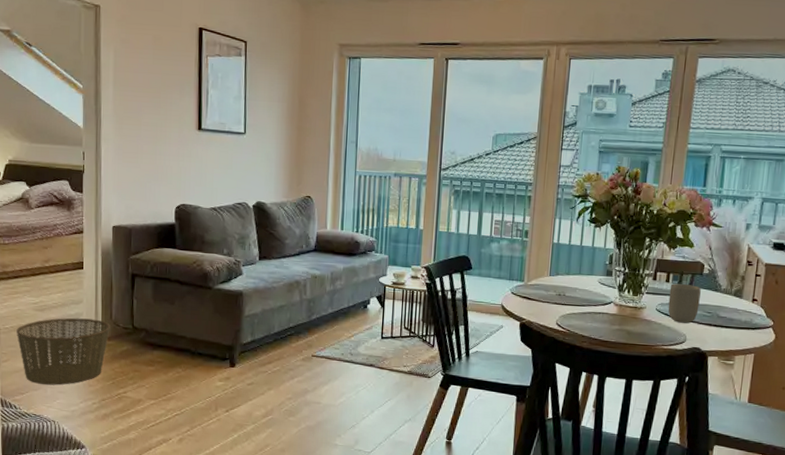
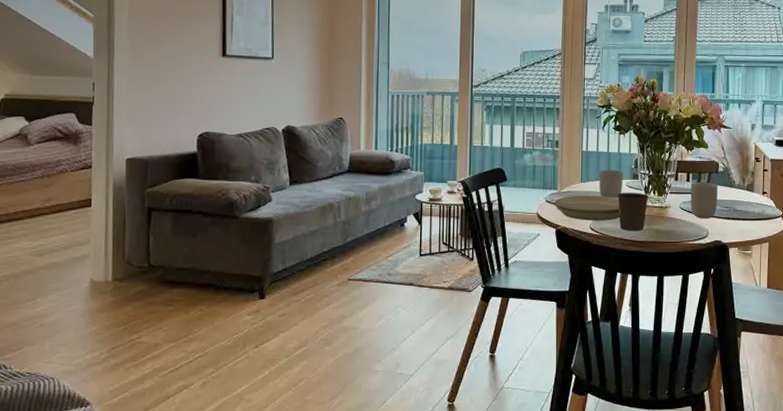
basket: present [16,317,110,385] -> none [9,260,122,338]
plate: none [520,289,590,318] -> present [555,195,620,221]
mug: none [568,264,596,294] -> present [599,170,623,197]
dixie cup: none [588,289,623,331] -> present [617,192,649,232]

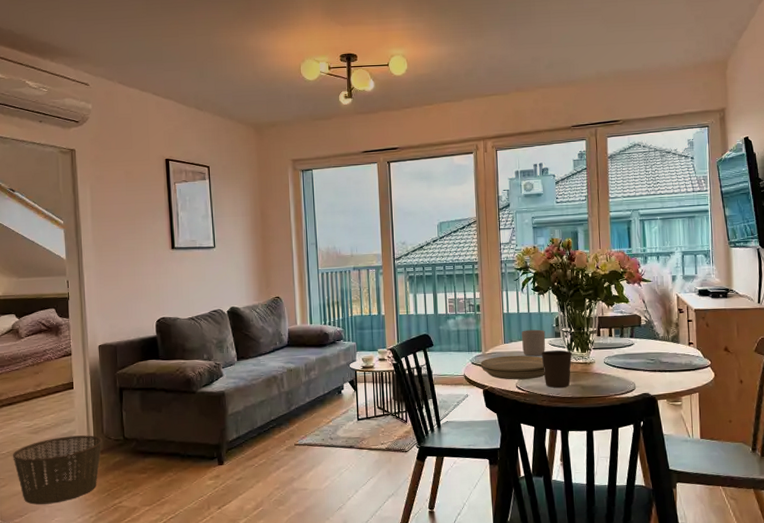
basket: none [9,260,122,338] -> present [13,435,102,505]
cup: present [690,181,718,219] -> none [613,336,643,373]

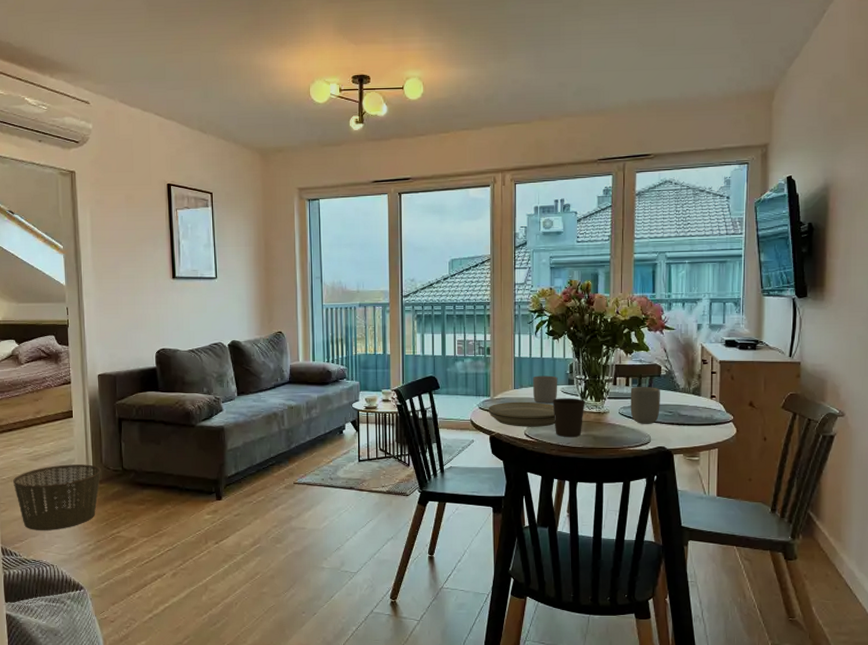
cup: none [613,336,643,373] -> present [630,386,660,424]

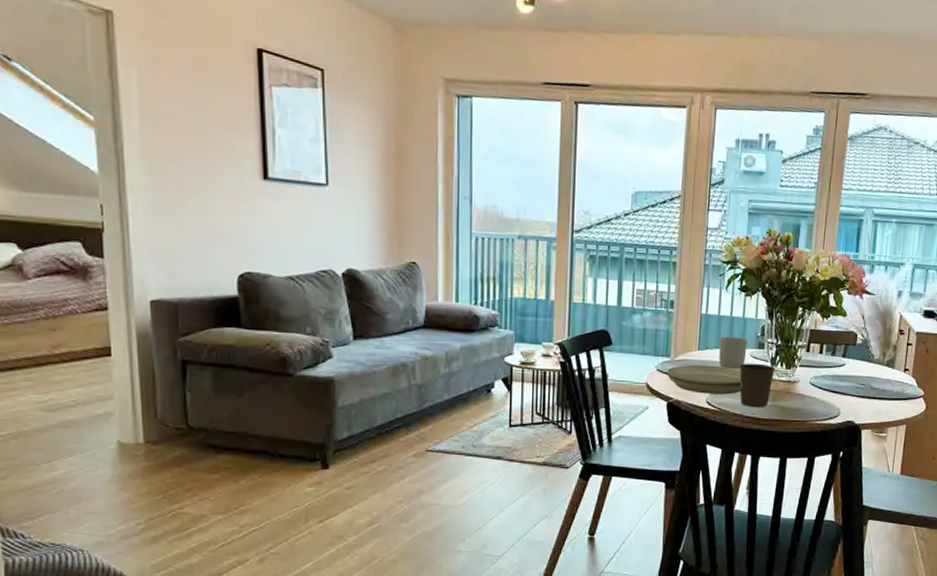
basket: present [13,464,101,530] -> none [17,418,155,505]
cup: present [630,386,660,424] -> none [821,354,854,396]

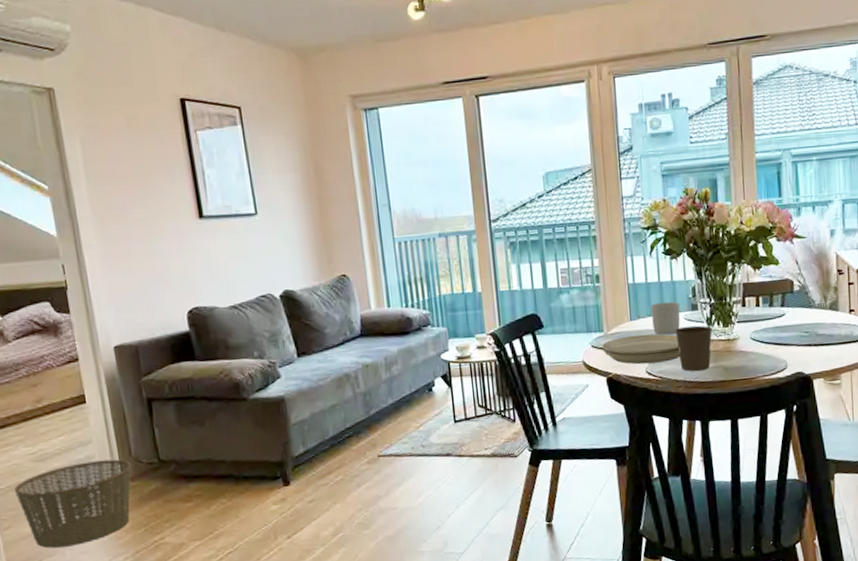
basket: none [17,418,155,505] -> present [14,459,132,548]

